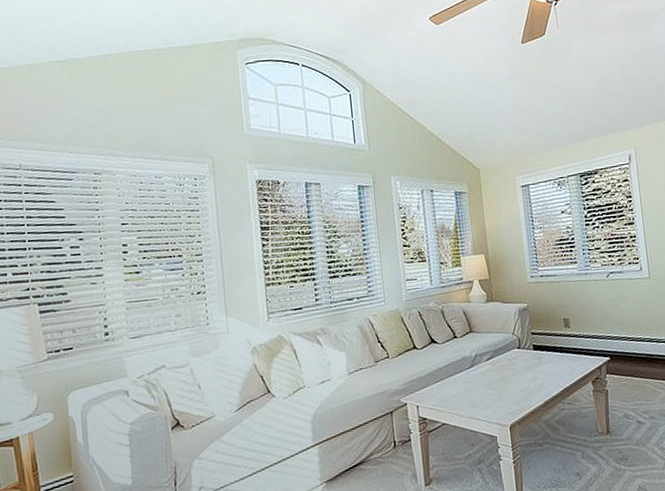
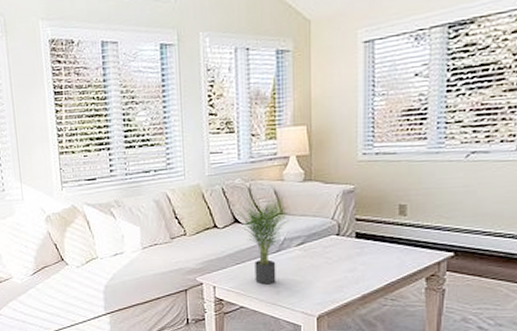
potted plant: none [431,313,479,400] -> present [235,191,290,285]

